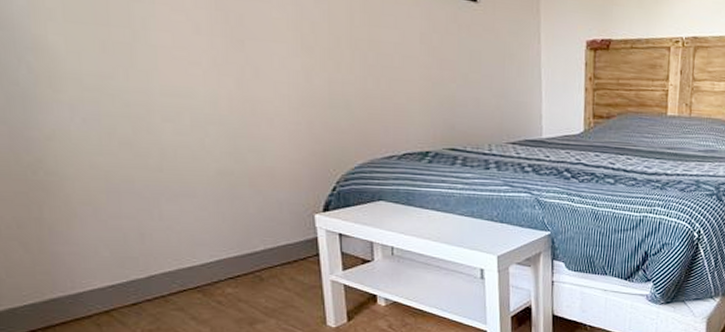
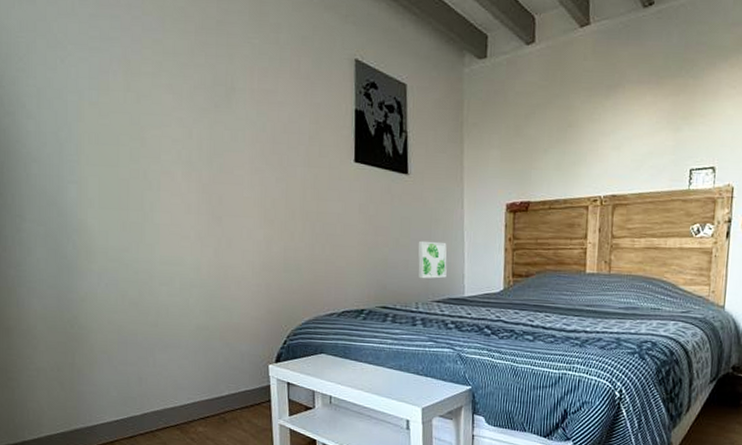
wall art: none [490,77,523,119] -> present [418,240,447,279]

